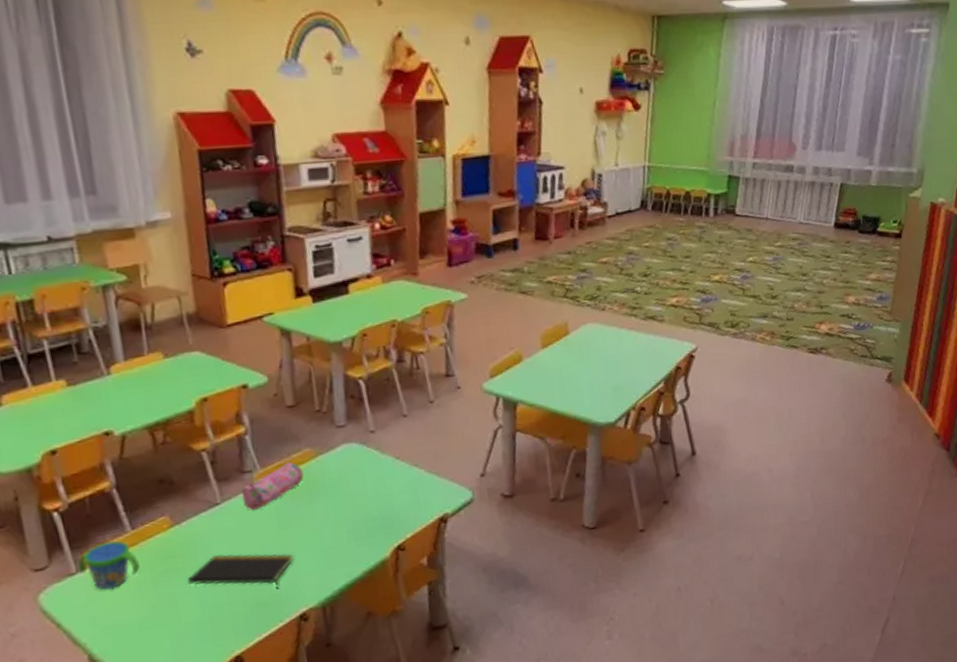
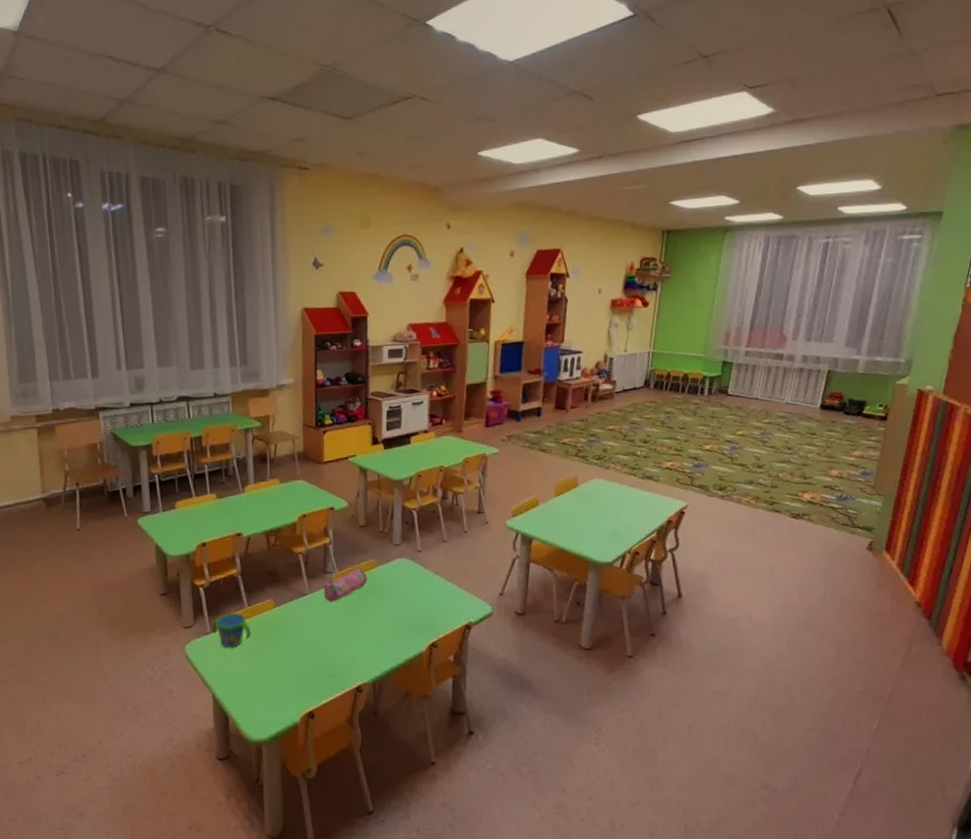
notepad: present [187,553,293,590] -> none [281,633,355,665]

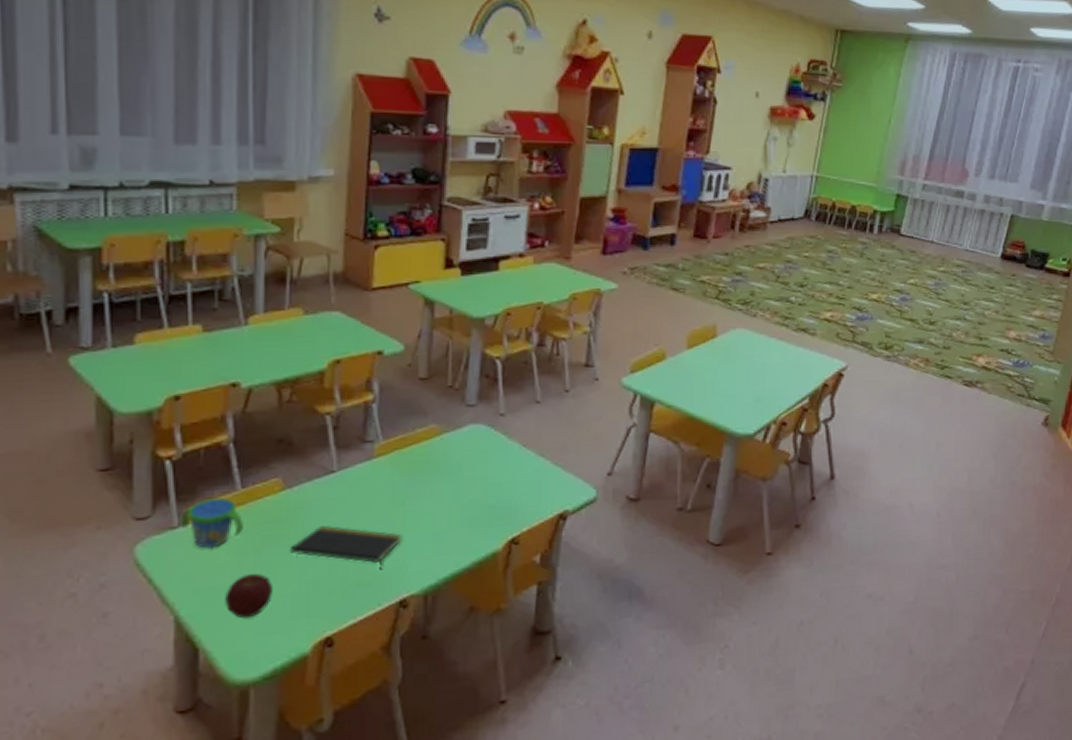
apple: none [243,665,273,697] -> present [225,573,273,619]
notepad: none [281,633,355,665] -> present [289,526,402,570]
pencil case: present [323,568,368,602] -> none [359,436,426,482]

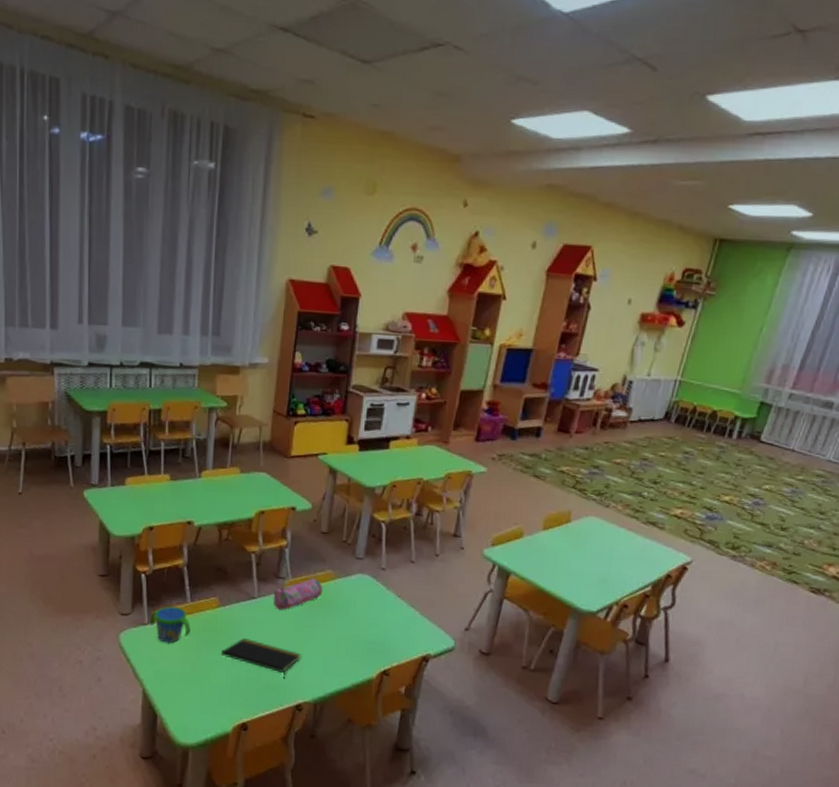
apple: present [225,573,273,619] -> none [176,666,208,699]
pencil case: none [359,436,426,482] -> present [273,577,323,610]

